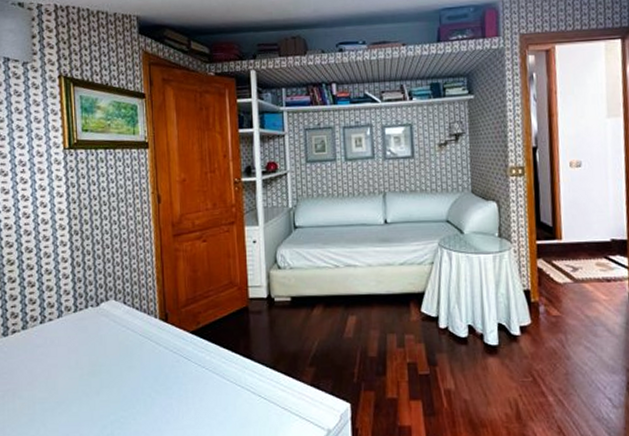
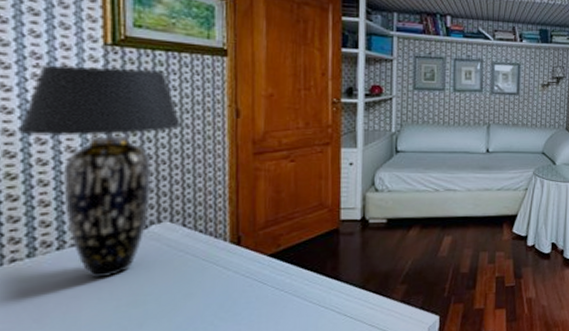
table lamp: none [13,167,119,349] -> present [18,64,182,279]

